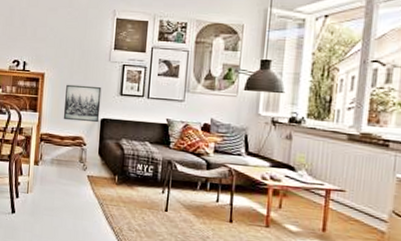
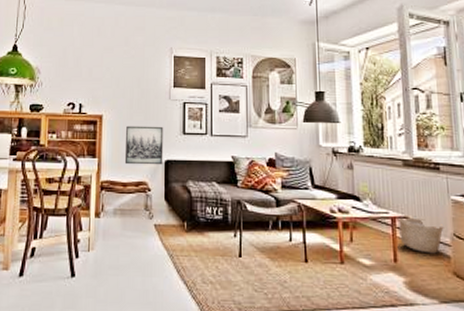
basket: none [332,189,383,228] -> present [397,217,444,254]

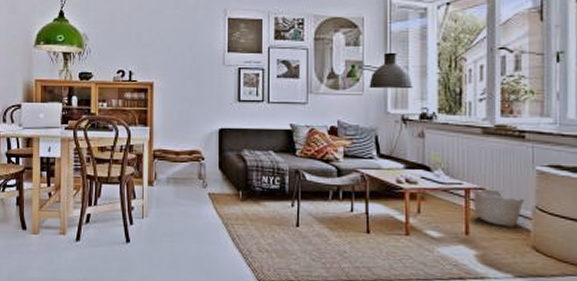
wall art: present [124,125,164,165] -> none [177,93,217,134]

